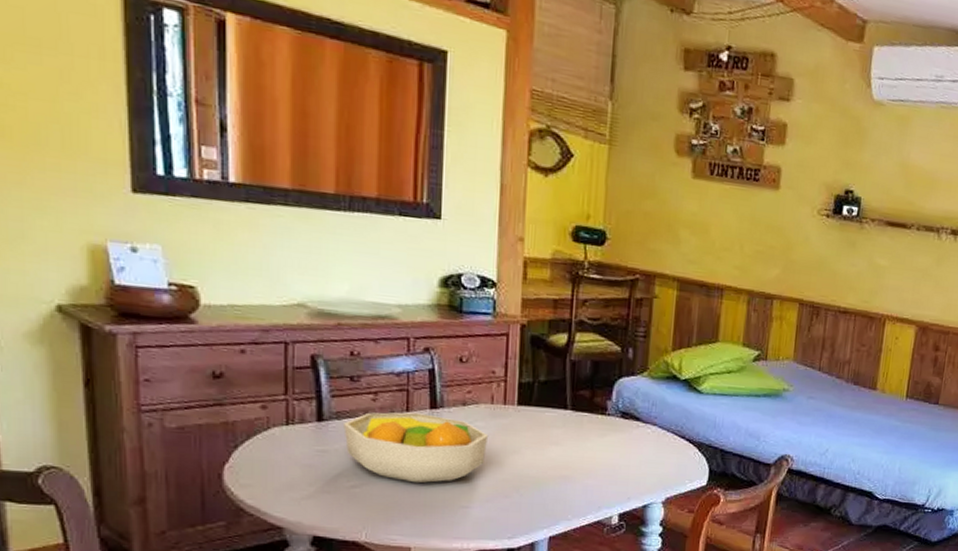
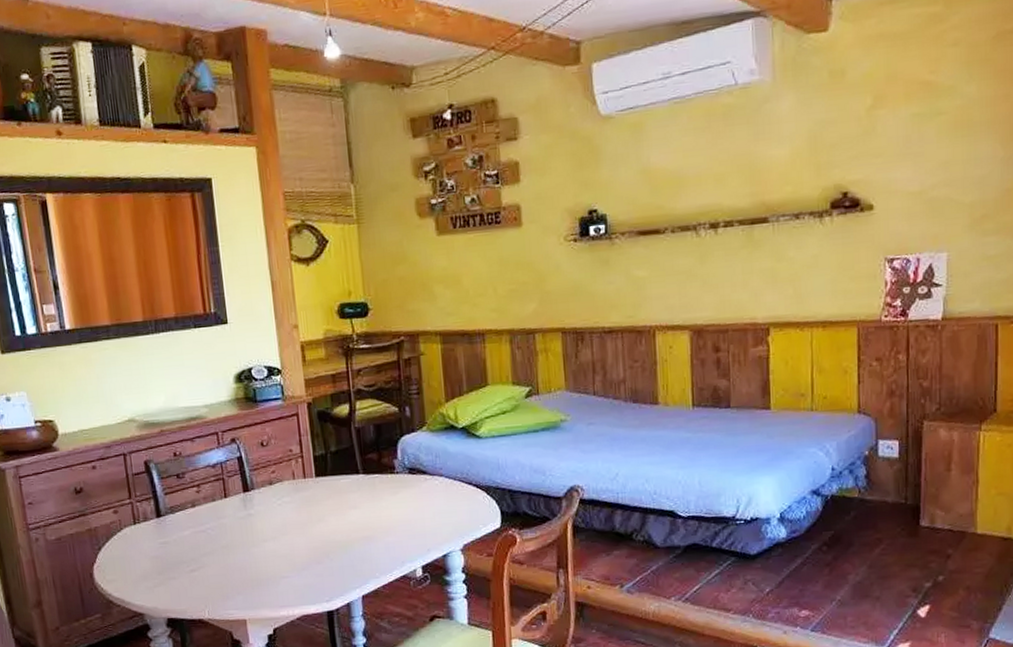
fruit bowl: present [344,412,489,484] -> none [177,497,296,561]

